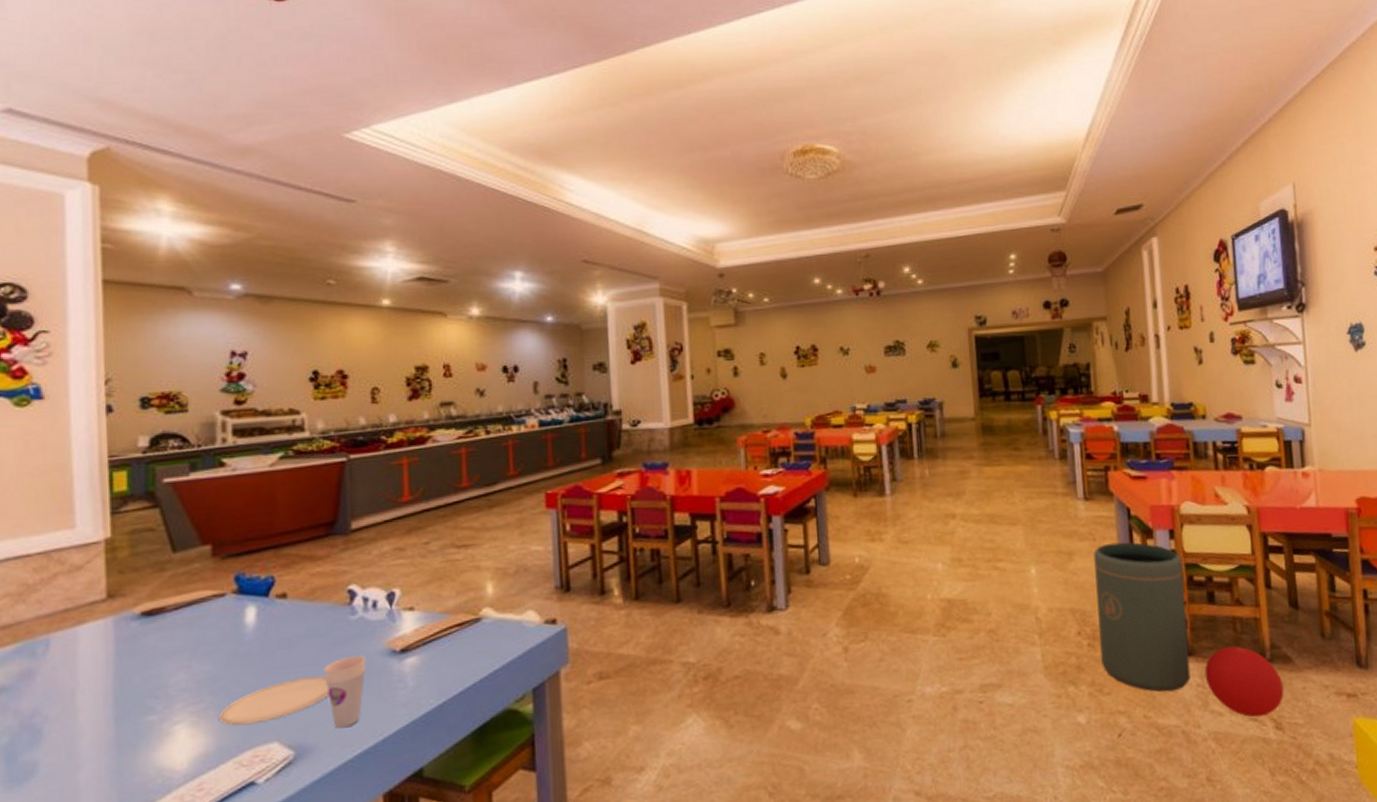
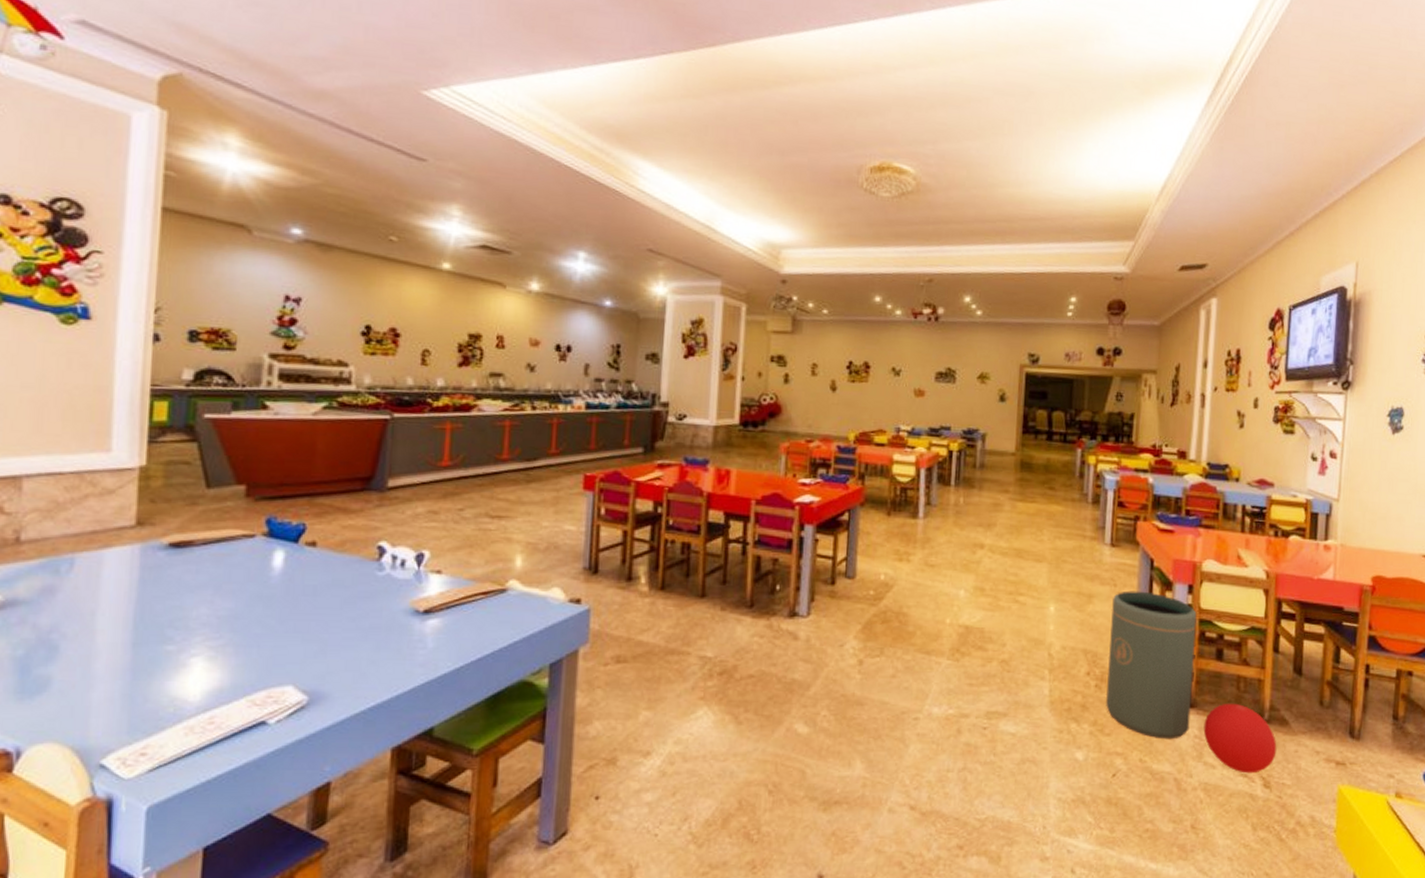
plate: present [219,676,330,726] -> none [237,626,350,666]
cup: present [324,655,366,729] -> none [345,611,389,680]

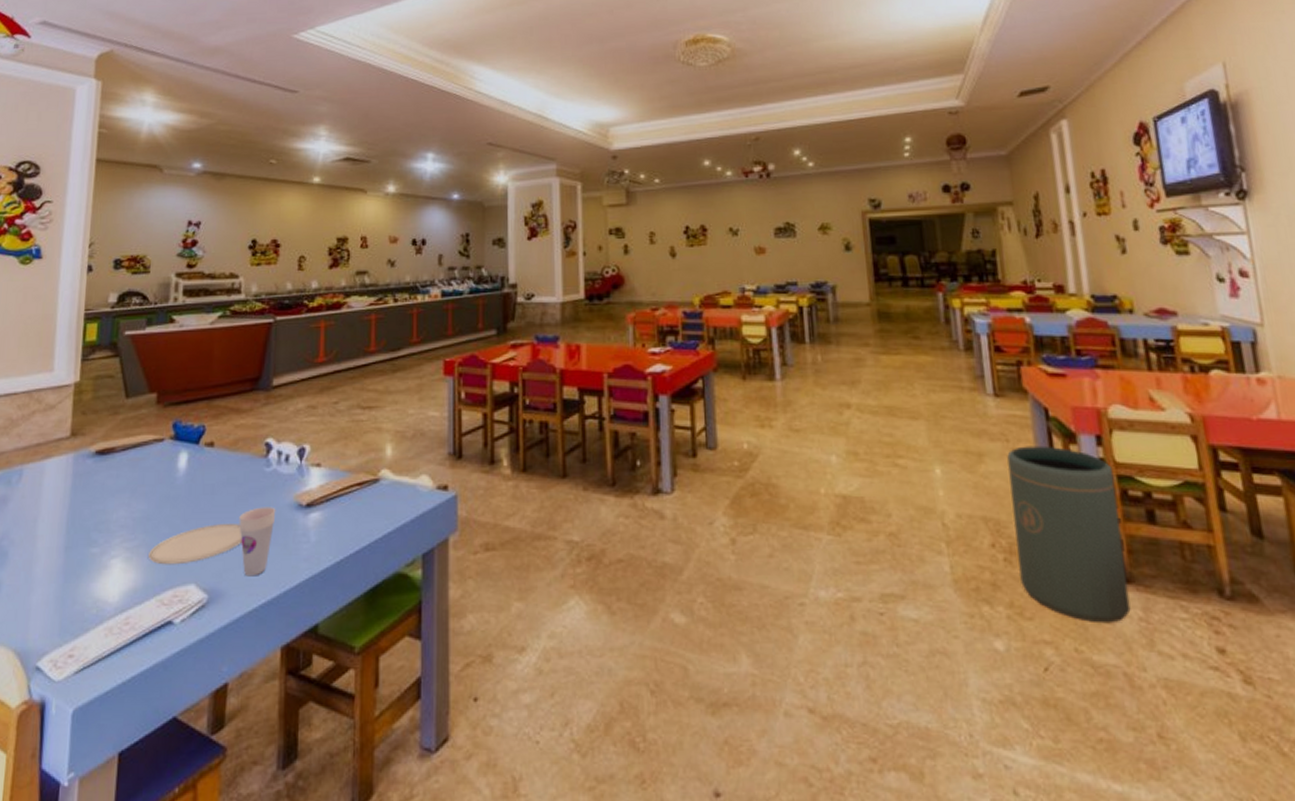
plate: none [237,626,350,666] -> present [149,524,243,565]
cup: none [345,611,389,680] -> present [239,507,276,577]
ball: present [1203,703,1277,774] -> none [1147,576,1252,666]

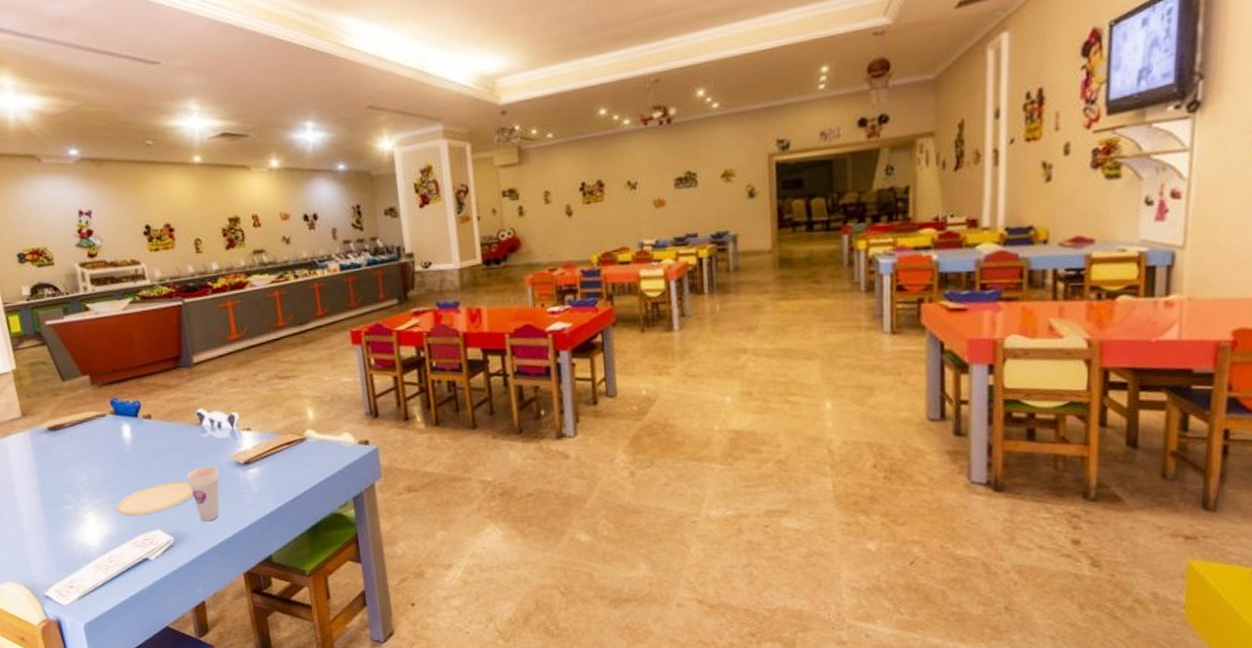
trash can: present [1007,445,1131,624] -> none [898,377,1000,525]

